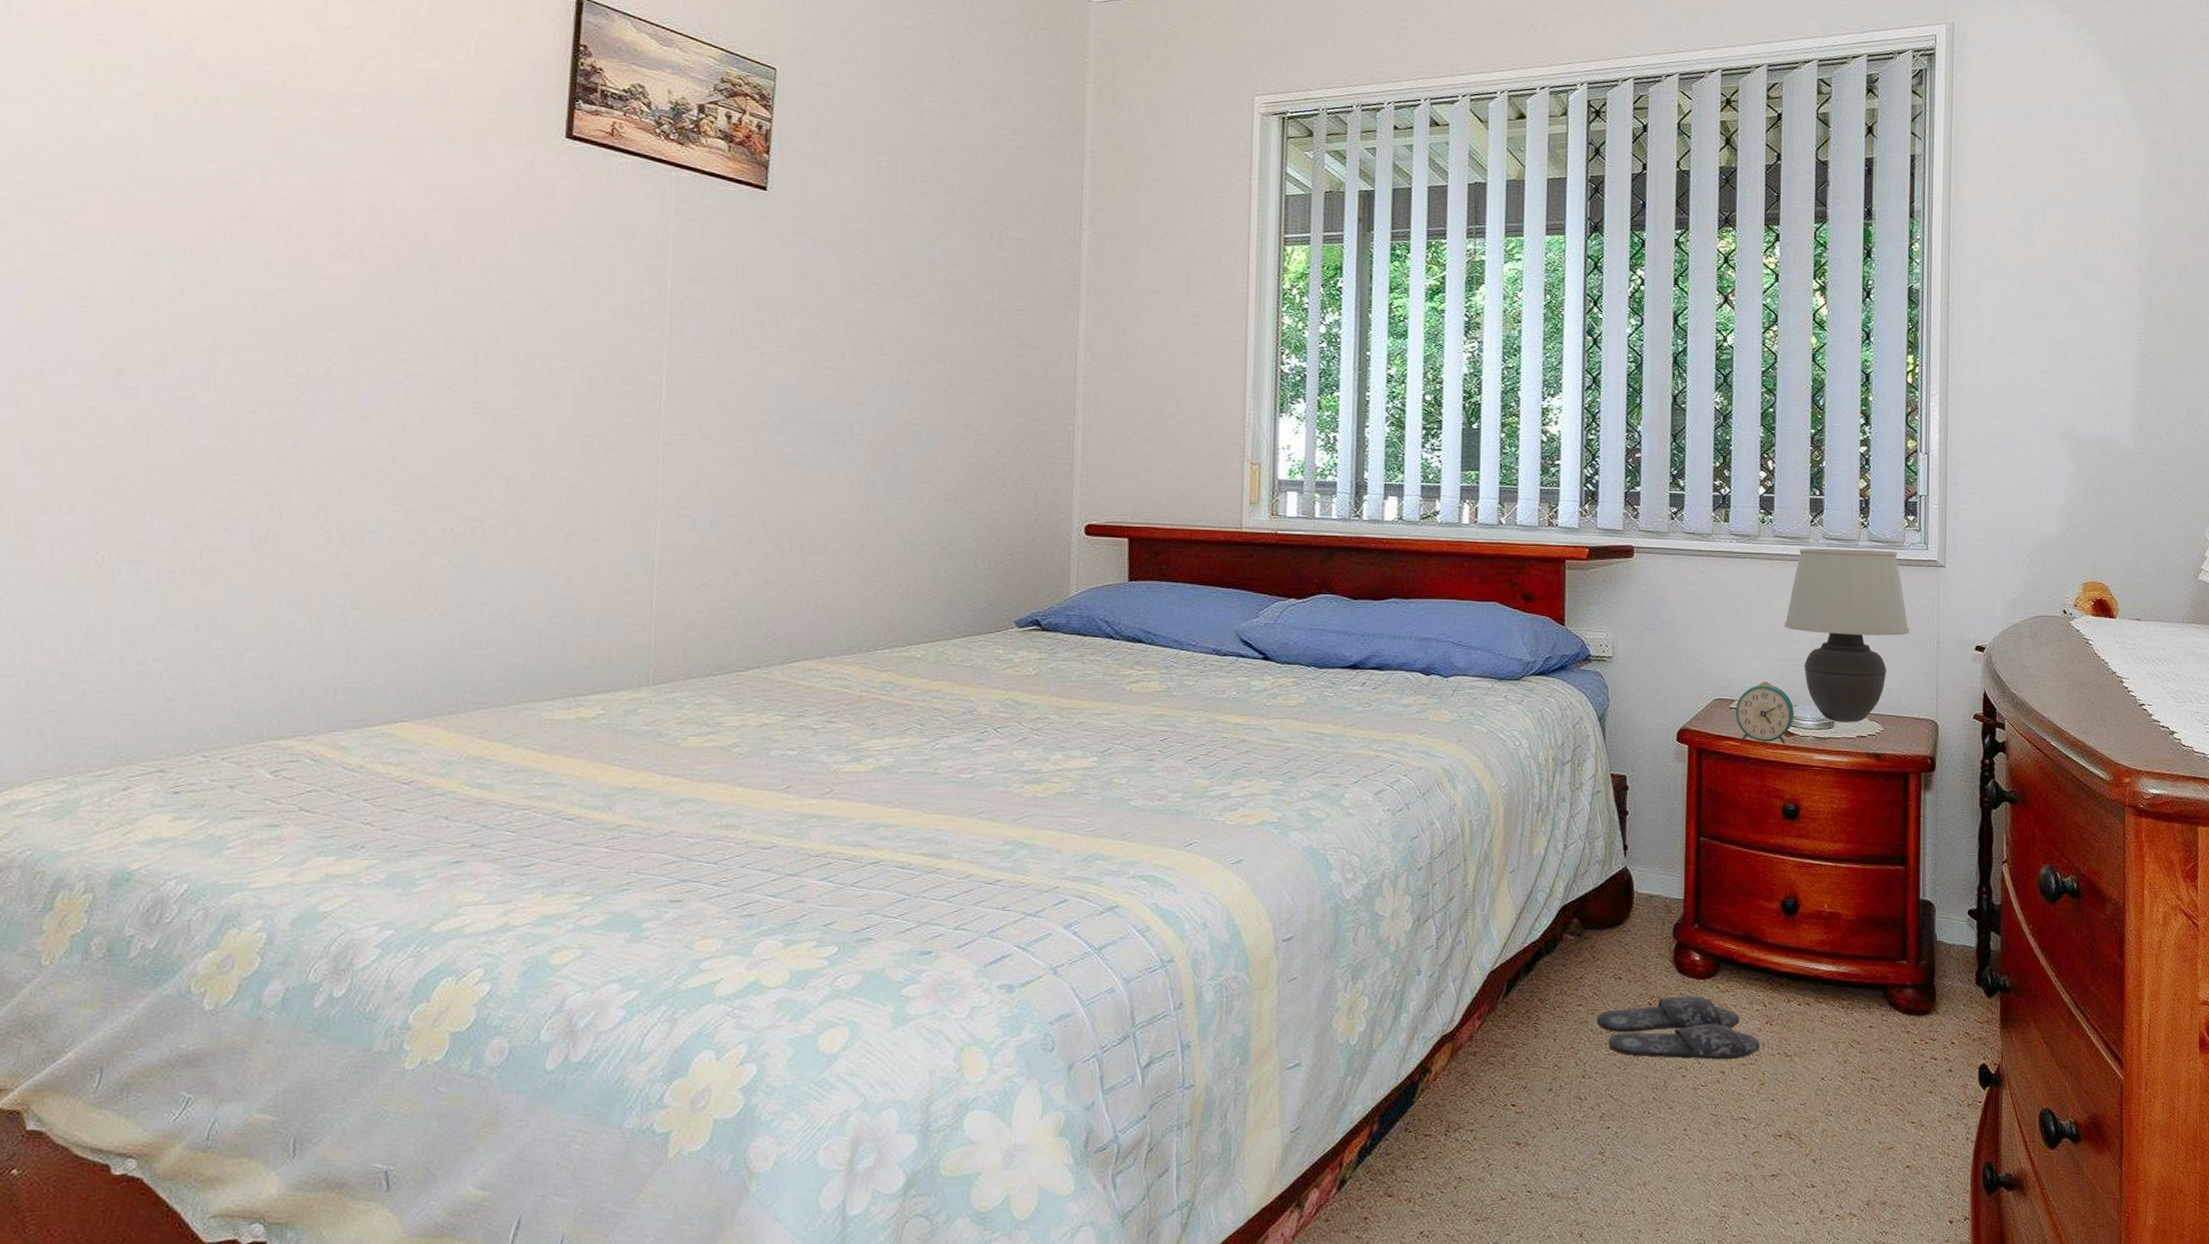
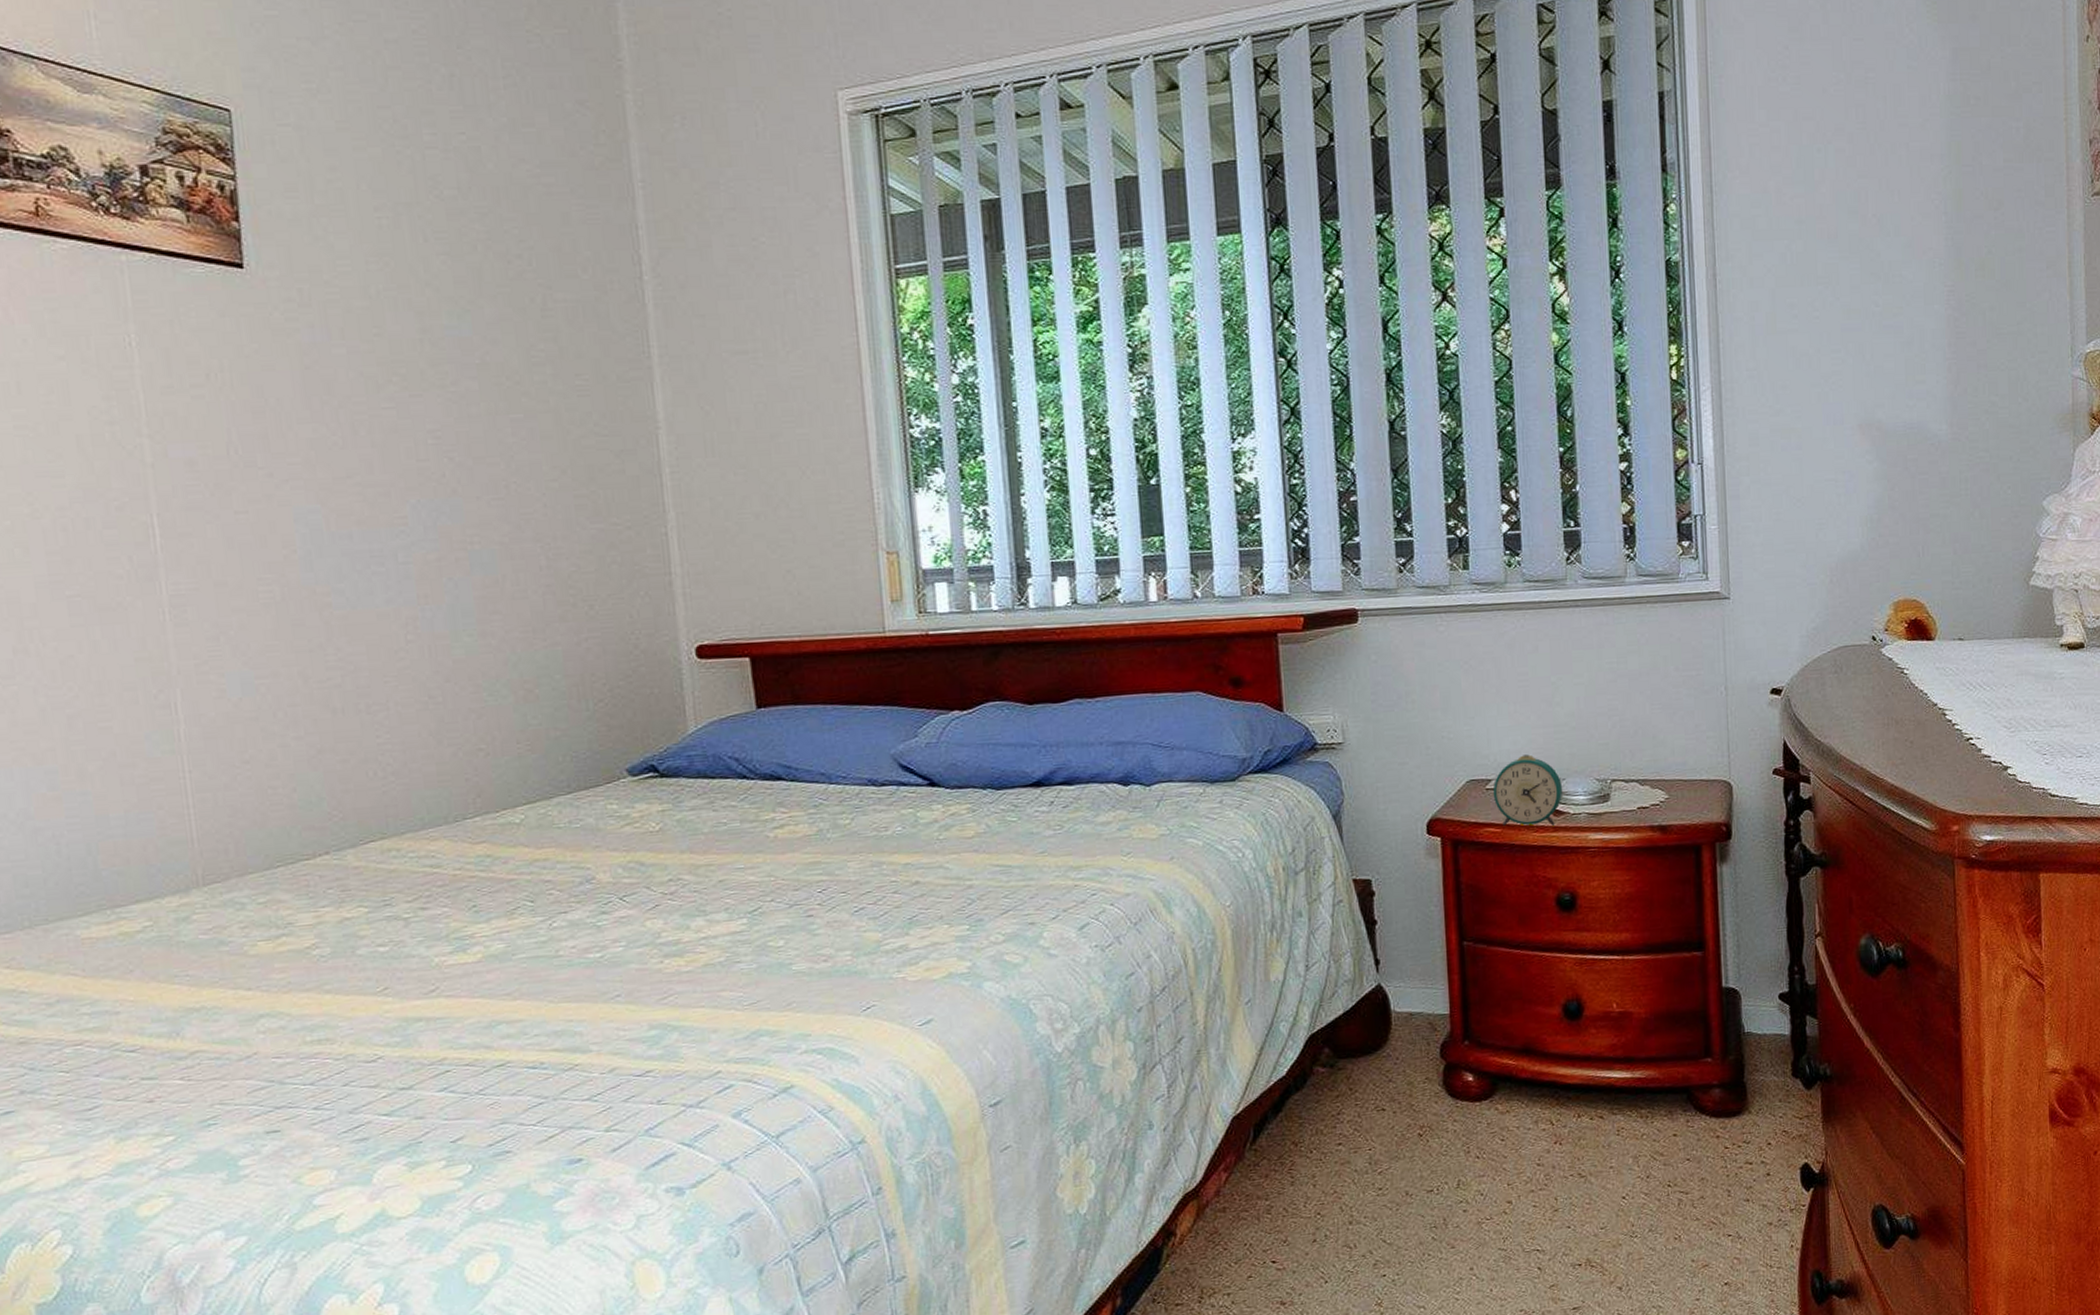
slippers: present [1597,996,1760,1060] -> none [1361,1120,1549,1194]
table lamp: present [1784,548,1909,723] -> none [1543,585,1692,794]

